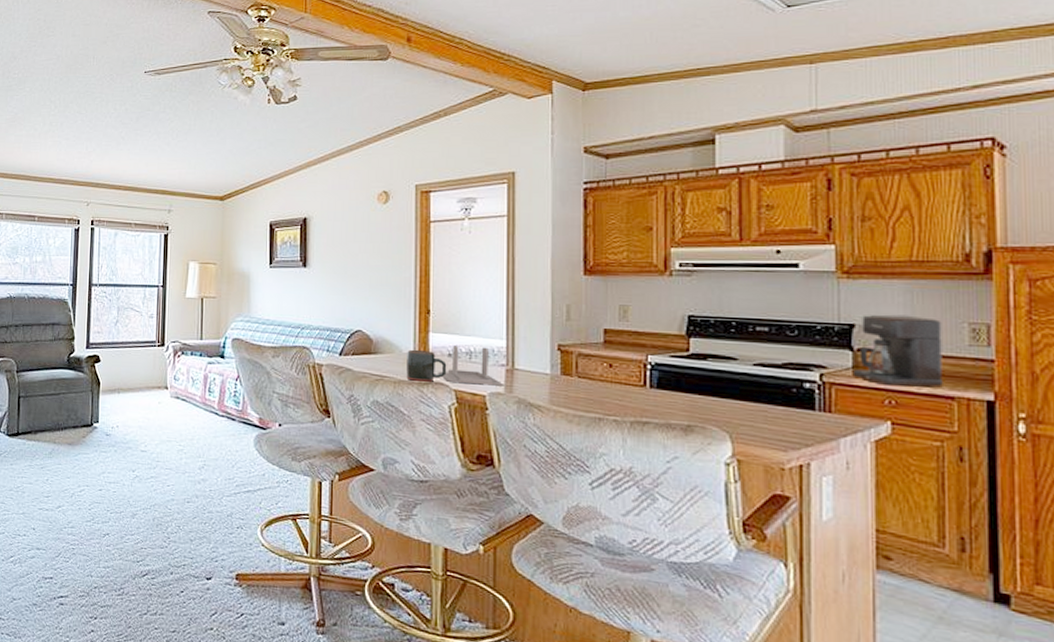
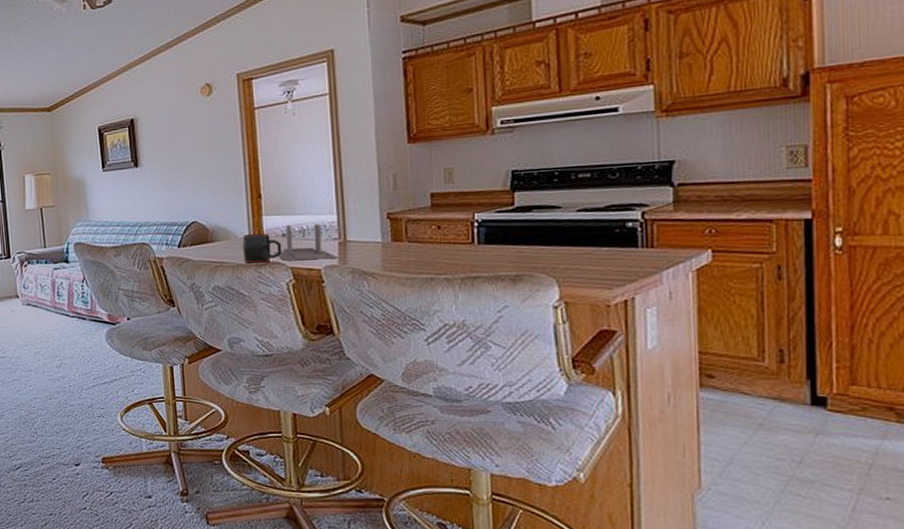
coffee maker: present [852,314,943,387] -> none [673,145,762,216]

